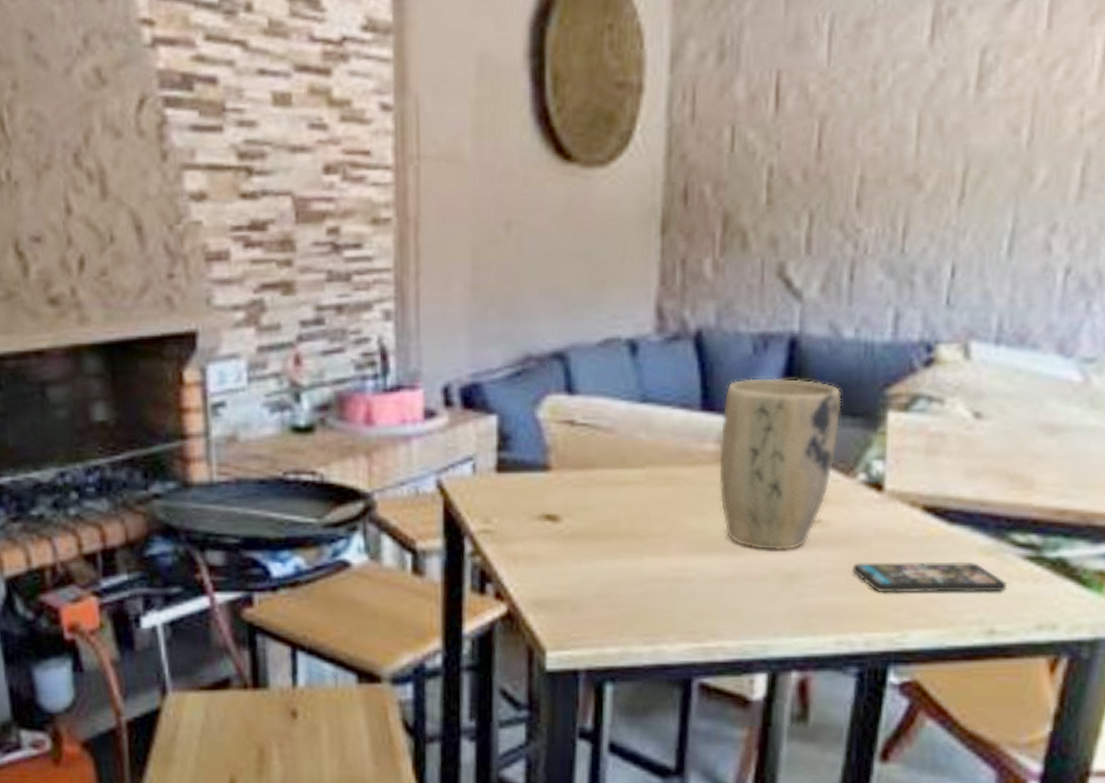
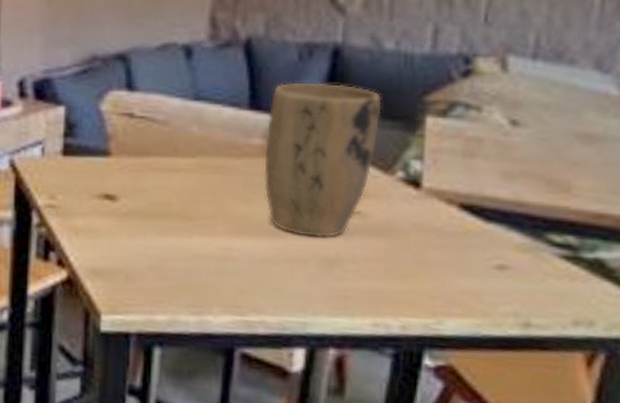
smartphone: present [852,563,1007,593] -> none [389,252,543,288]

